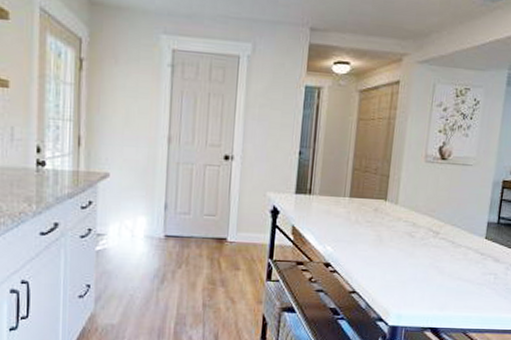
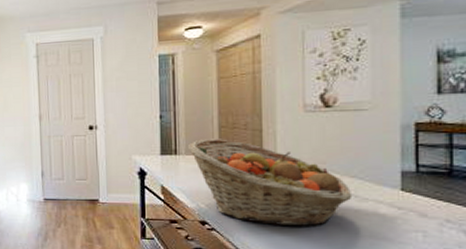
fruit basket: none [322,180,451,269] -> present [188,139,353,226]

